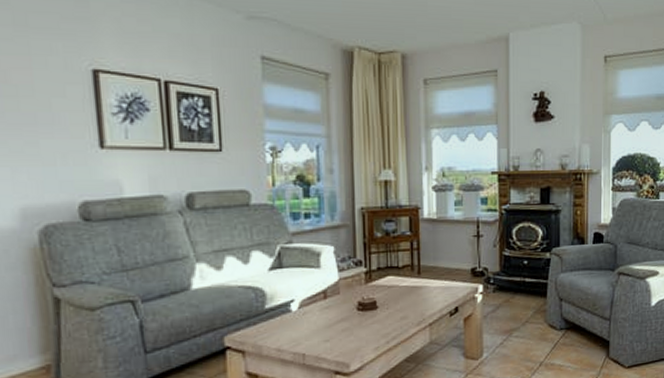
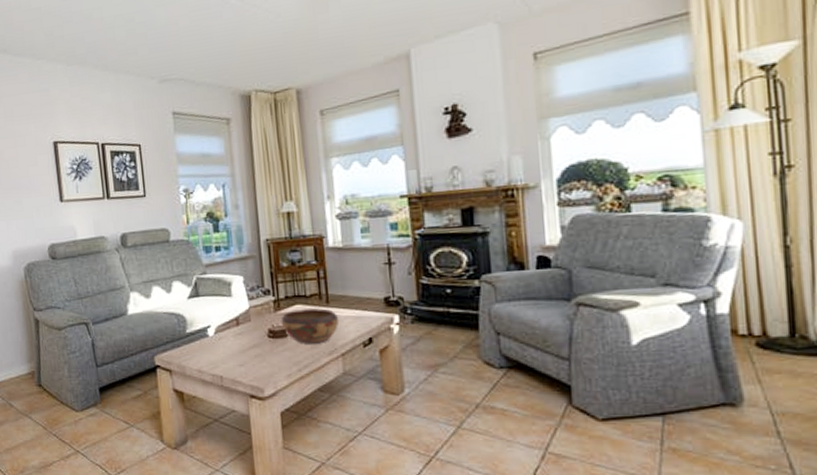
decorative bowl: none [371,279,429,316] -> present [281,308,340,344]

